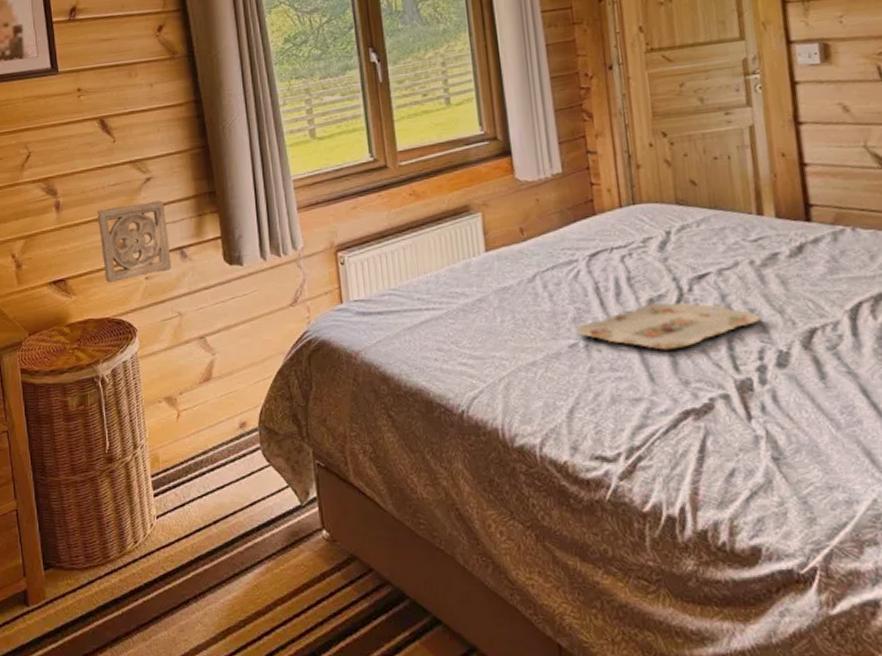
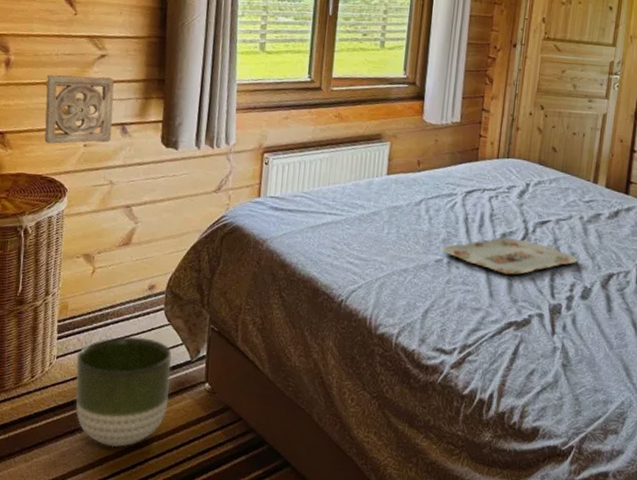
planter: none [177,484,285,617] -> present [75,336,172,447]

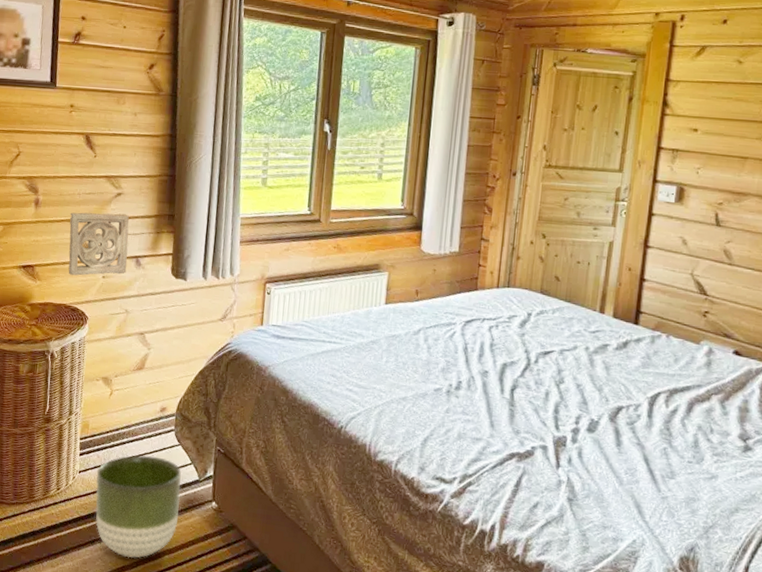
serving tray: present [443,237,578,275] -> none [442,367,584,406]

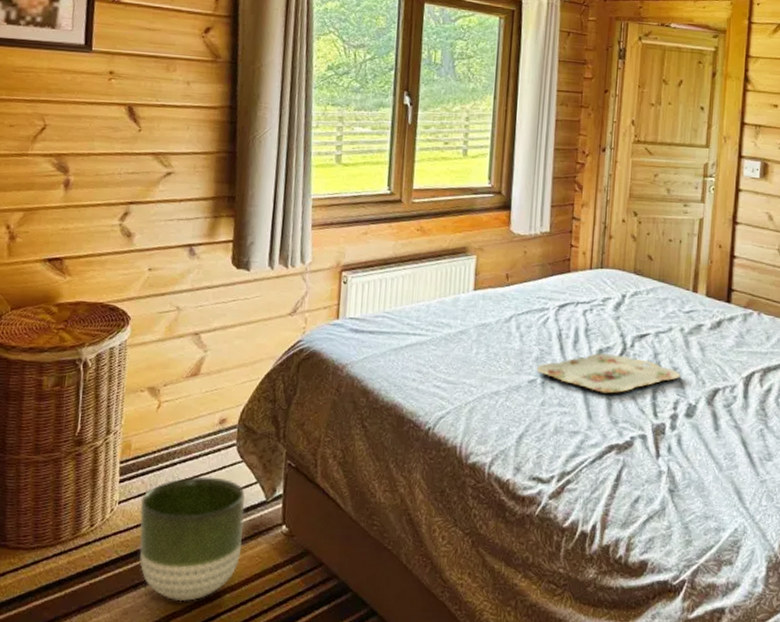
wall ornament: present [68,212,130,276] -> none [106,195,181,269]
serving tray: none [442,367,584,406] -> present [536,352,680,394]

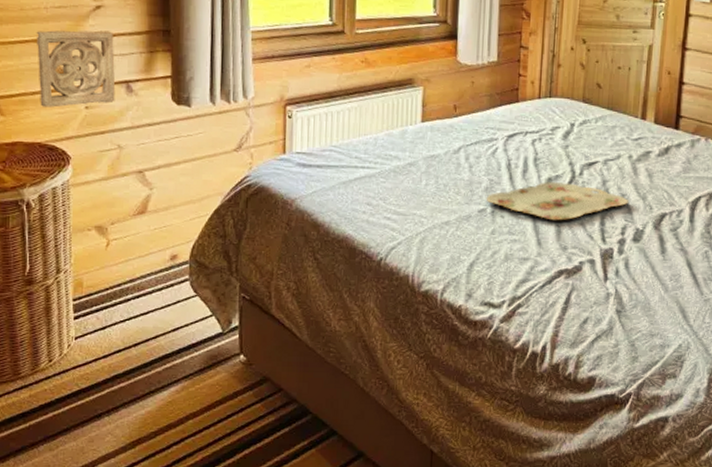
wall ornament: none [106,195,181,269] -> present [36,30,116,108]
planter: present [139,476,245,602] -> none [97,311,202,429]

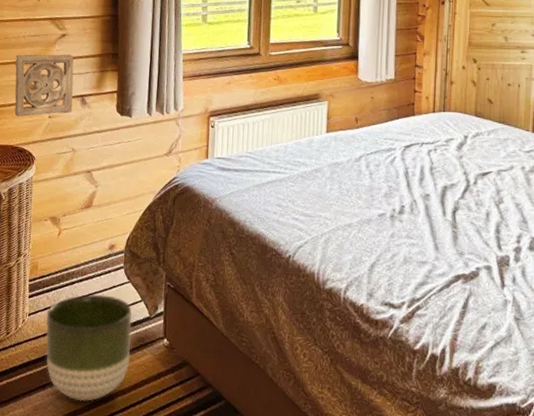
planter: none [97,311,202,429] -> present [45,294,132,402]
serving tray: present [486,181,628,221] -> none [385,189,523,227]

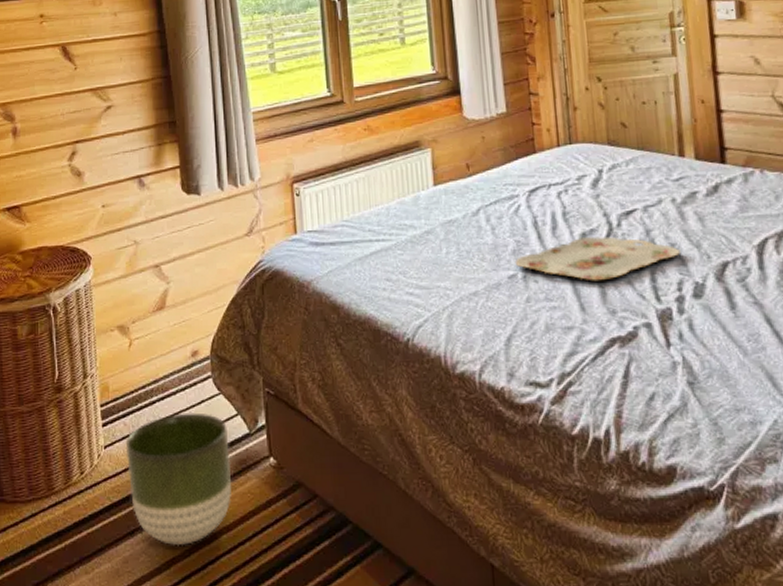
wall ornament: present [14,54,74,117] -> none [55,129,129,210]
serving tray: none [385,189,523,227] -> present [515,236,680,281]

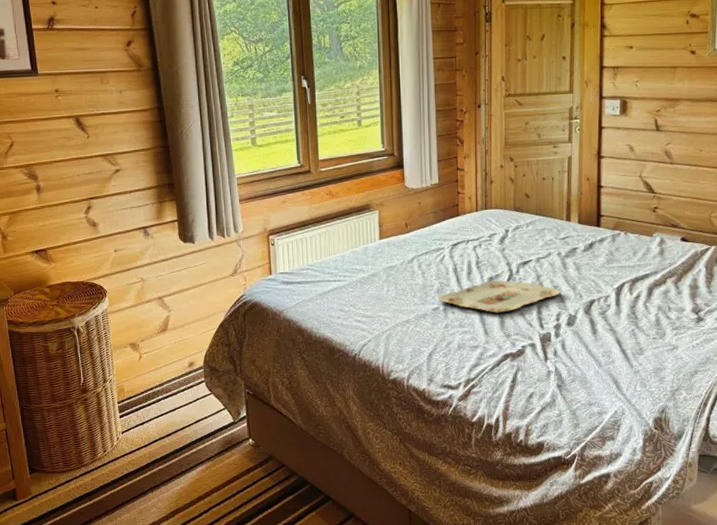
planter: present [125,412,232,546] -> none [138,407,220,501]

